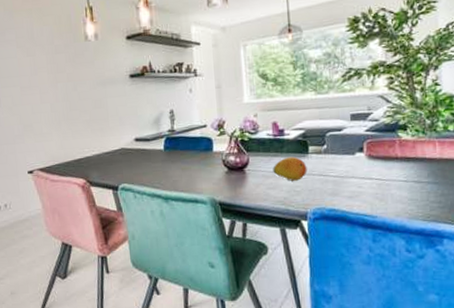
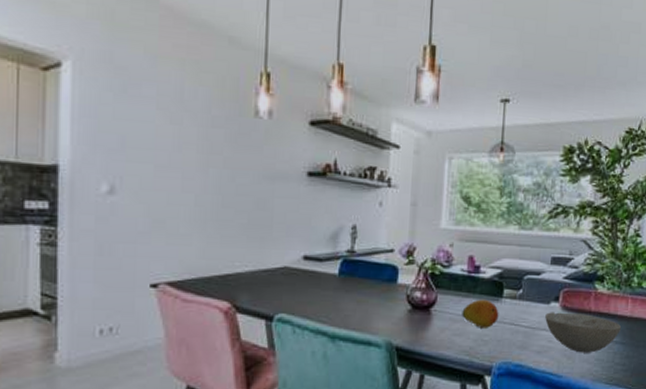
bowl: none [352,160,432,195] -> present [545,312,622,353]

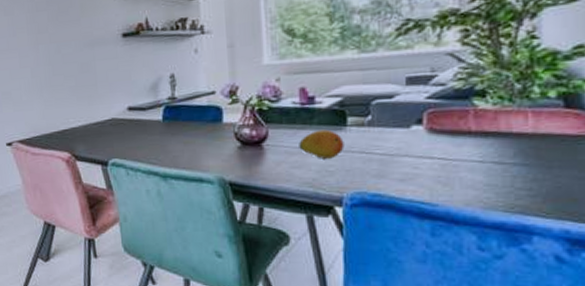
bowl: present [545,312,622,353] -> none [406,135,521,179]

